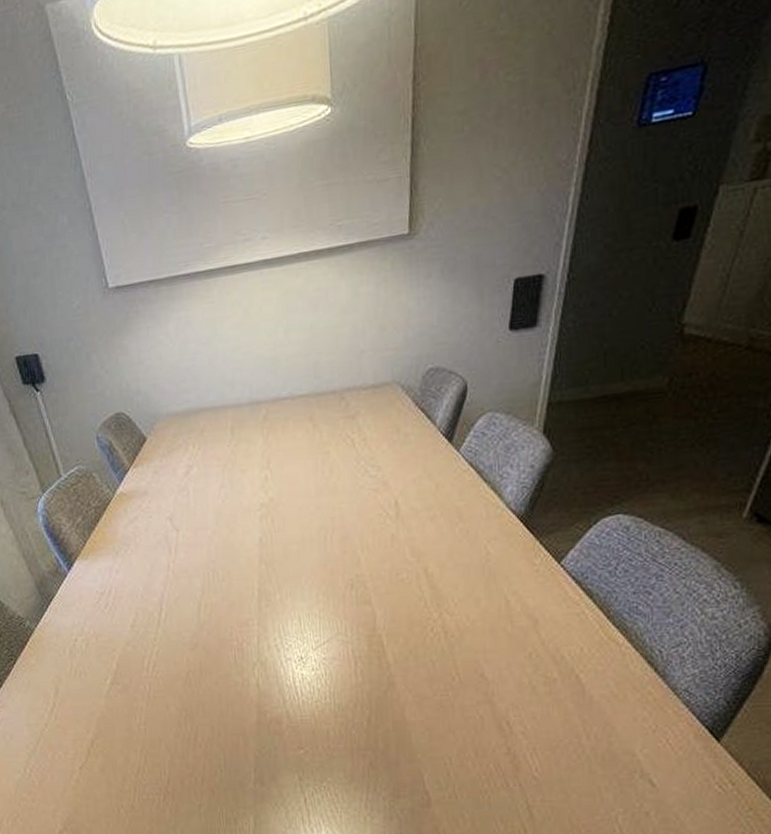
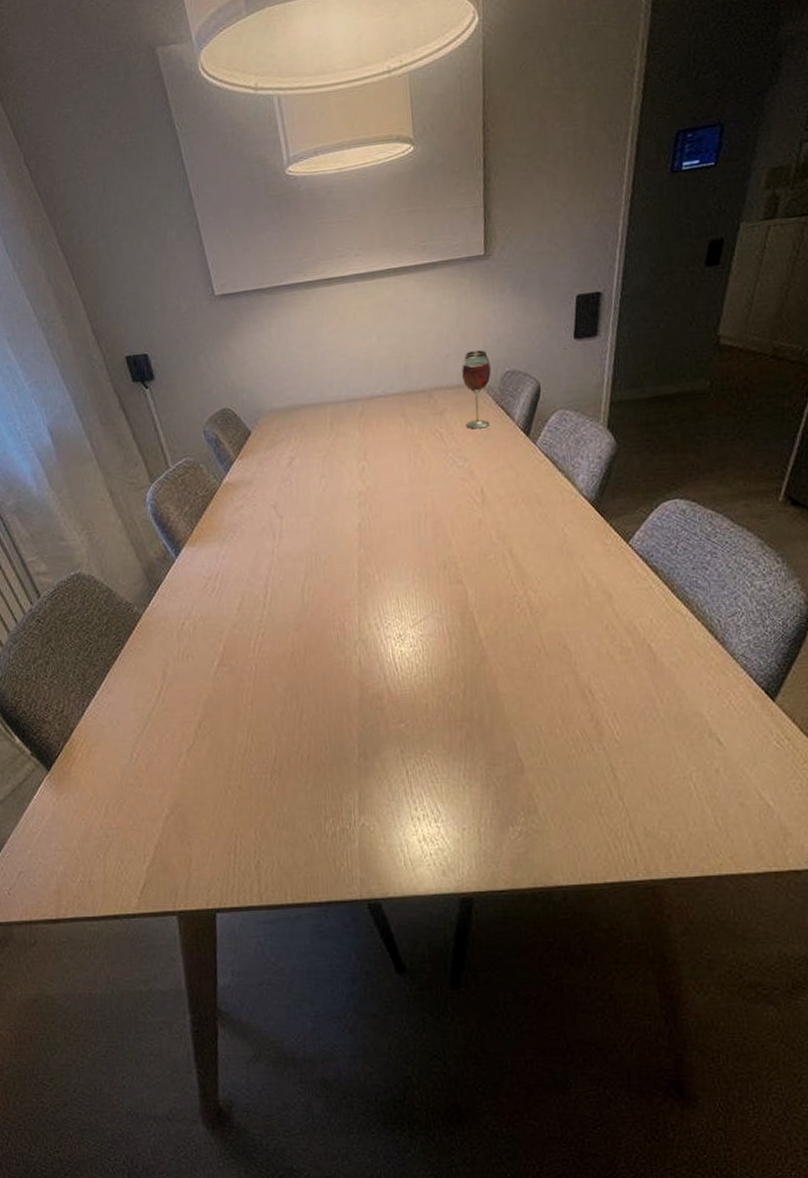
wineglass: none [377,345,411,435] -> present [461,350,491,429]

